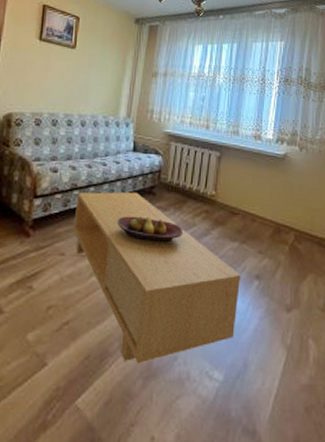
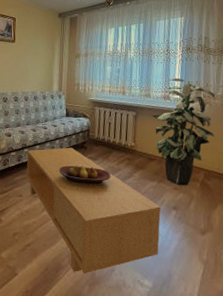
indoor plant: none [238,113,313,249] -> present [151,77,215,186]

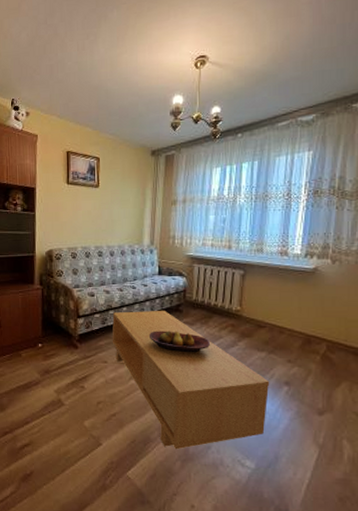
indoor plant: present [151,77,215,186] -> none [263,228,348,359]

